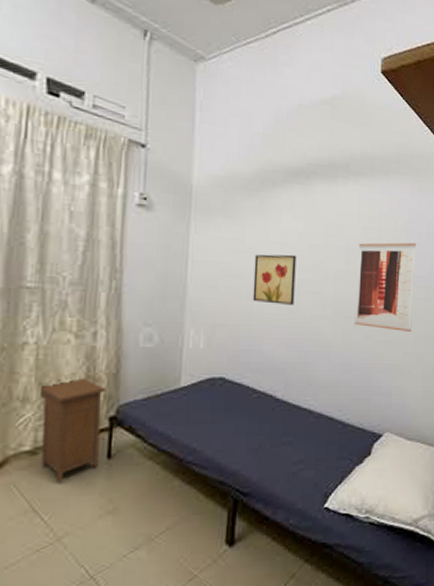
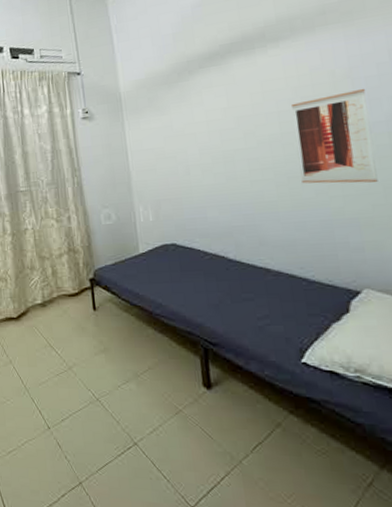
nightstand: present [37,378,107,481] -> none [38,250,88,326]
wall art: present [252,254,297,305] -> none [184,129,231,176]

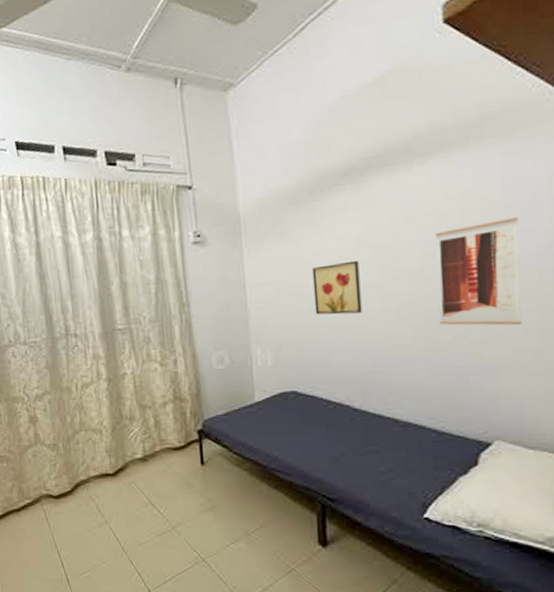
wall art: none [184,129,231,176] -> present [312,260,362,315]

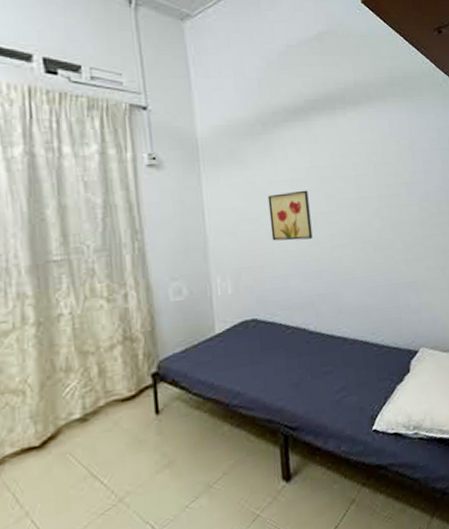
wall art: present [436,216,522,326] -> none [366,160,430,249]

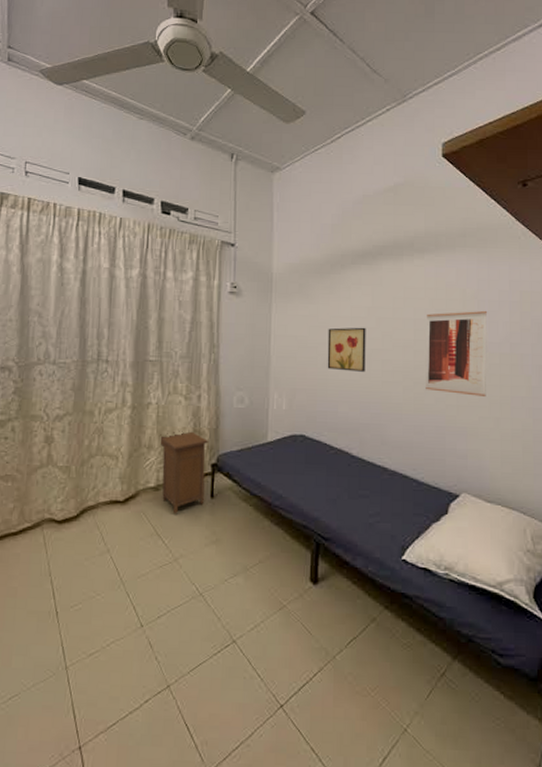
nightstand: none [78,339,148,444] -> present [159,431,209,513]
wall art: none [366,160,430,249] -> present [426,310,488,398]

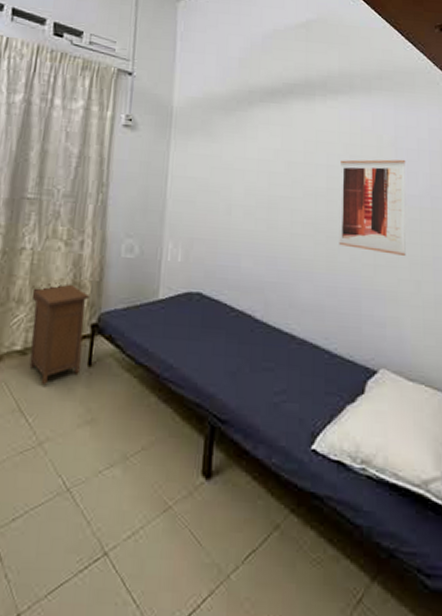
wall art: present [327,327,366,372] -> none [230,170,274,222]

